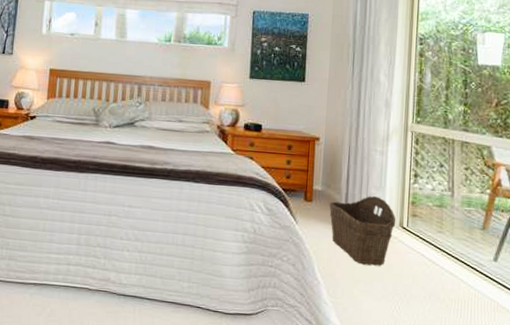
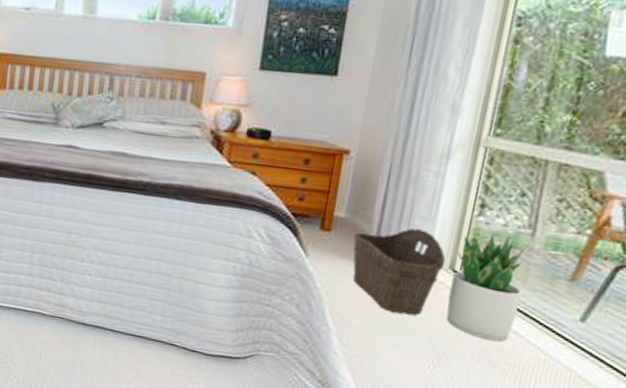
planter: none [402,197,452,283] -> present [446,234,530,342]

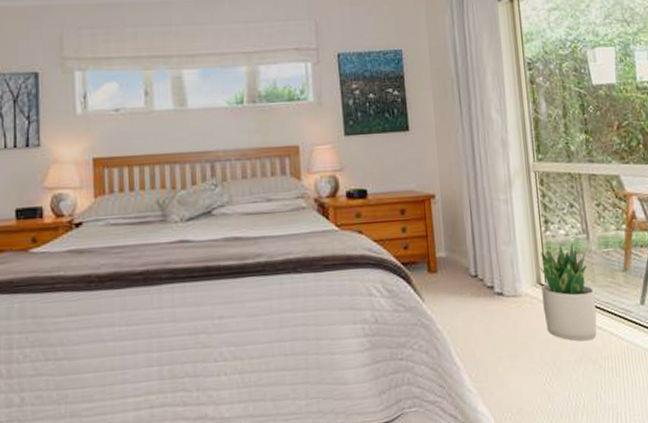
wicker basket: present [352,228,446,316] -> none [456,253,533,337]

